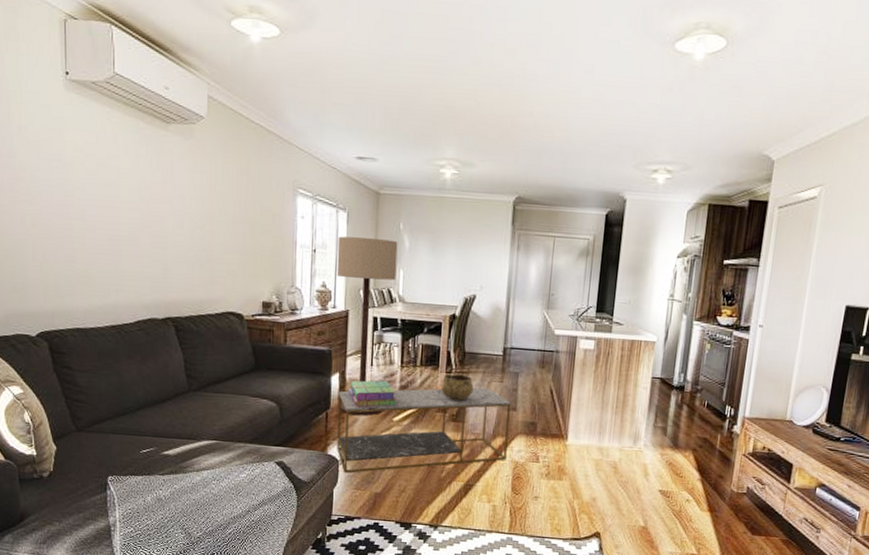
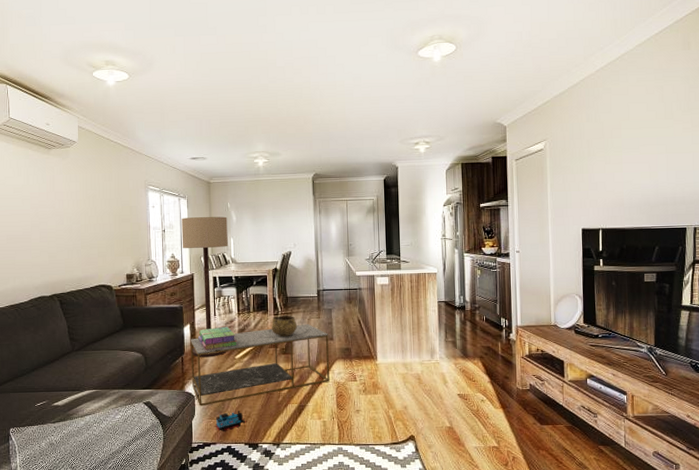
toy train: none [359,483,401,505] -> present [213,411,247,431]

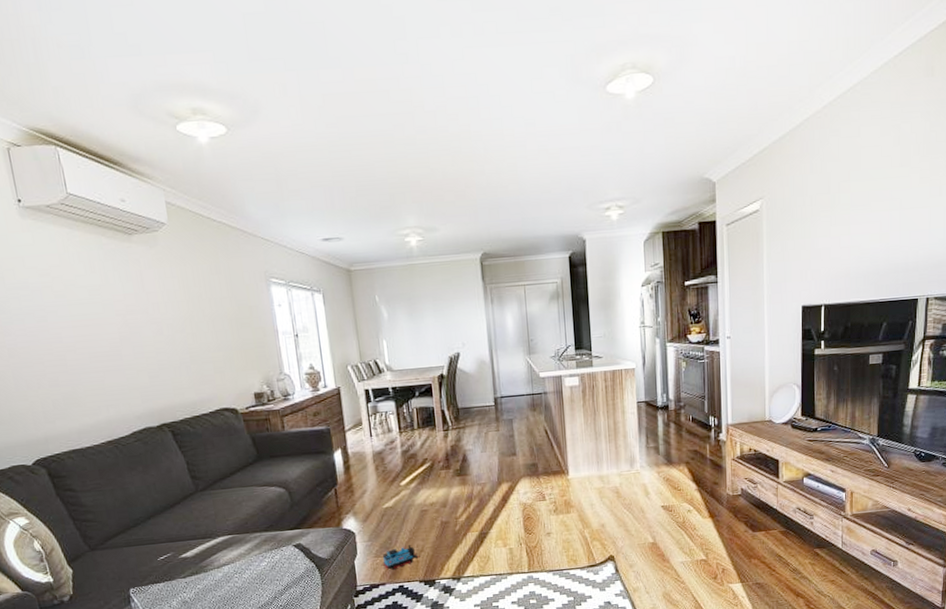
floor lamp: present [181,216,228,358] -> none [317,313,390,488]
coffee table: present [190,324,330,406] -> none [343,439,515,544]
stack of books: present [198,326,237,350] -> none [353,448,402,478]
decorative bowl: present [272,315,297,336] -> none [441,429,473,456]

